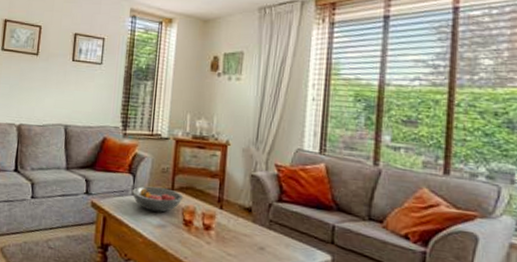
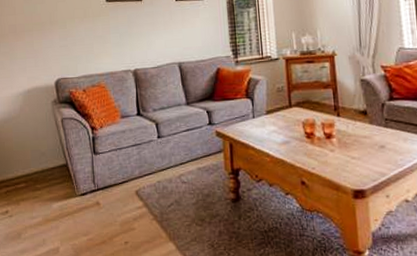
fruit bowl: present [131,186,184,213] -> none [252,106,302,130]

